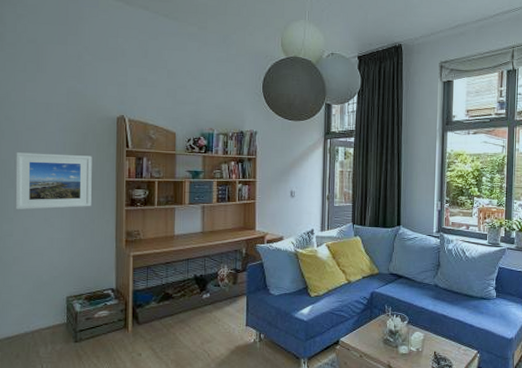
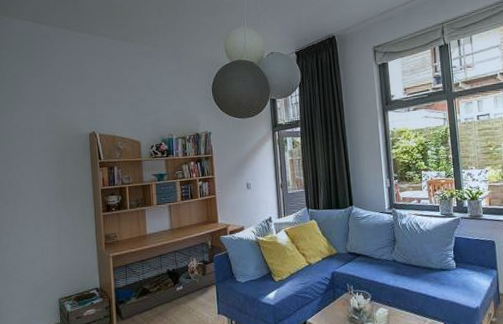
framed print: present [15,152,92,210] -> none [8,170,74,224]

